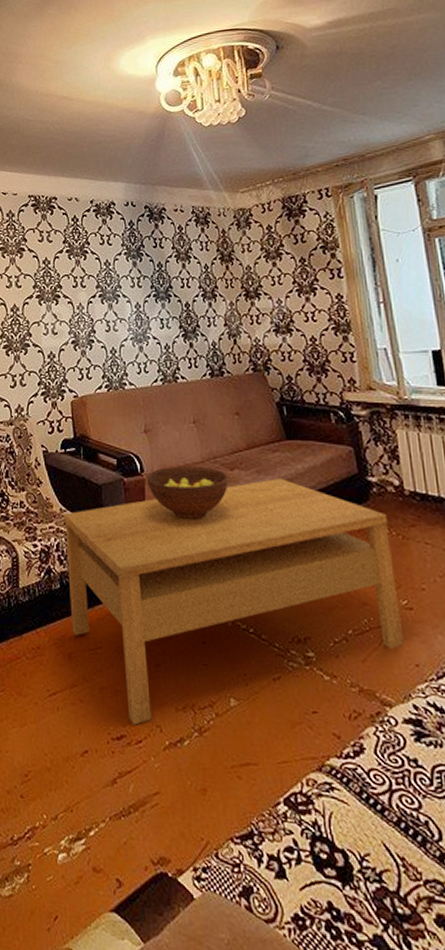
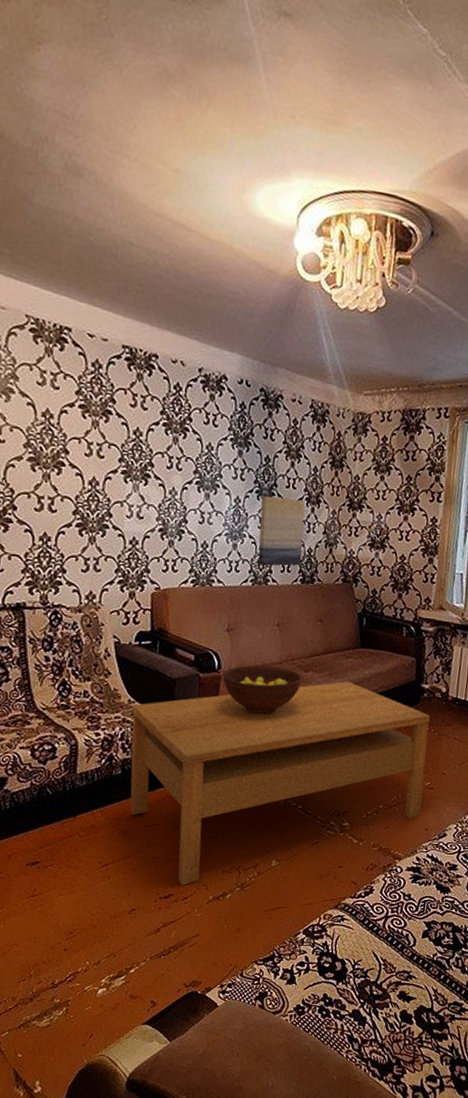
wall art: none [160,298,208,364] -> present [257,496,305,567]

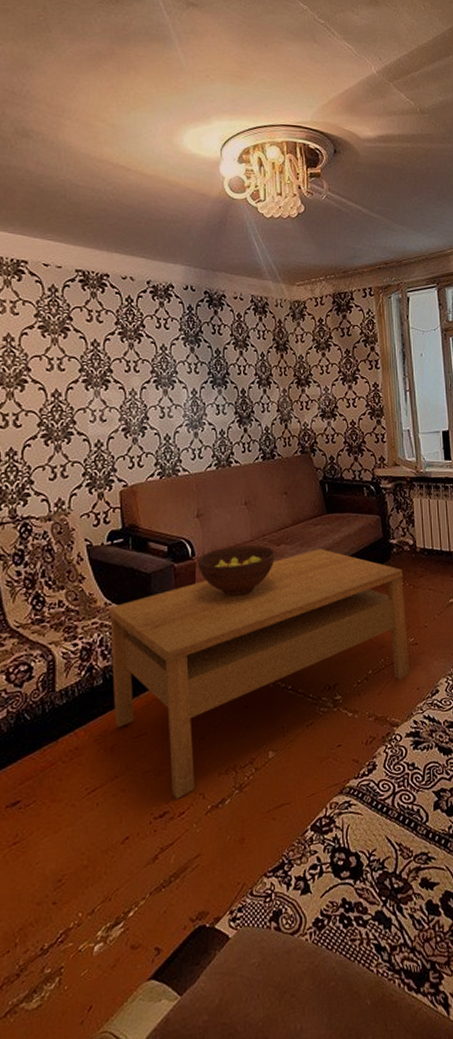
wall art: present [257,496,305,567] -> none [216,384,261,449]

